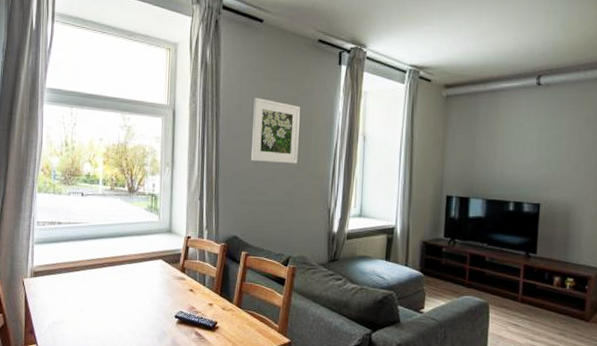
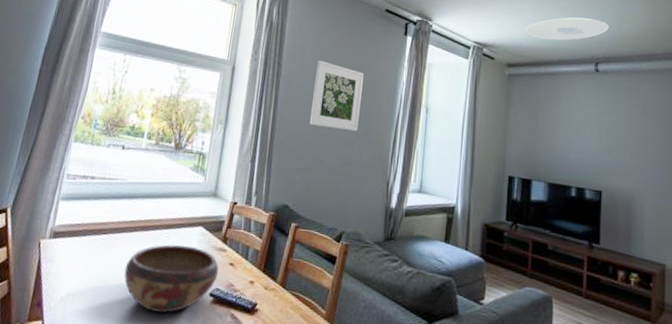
decorative bowl: none [99,277,181,334] -> present [124,244,219,313]
ceiling light: none [463,29,553,57] -> present [525,17,609,41]

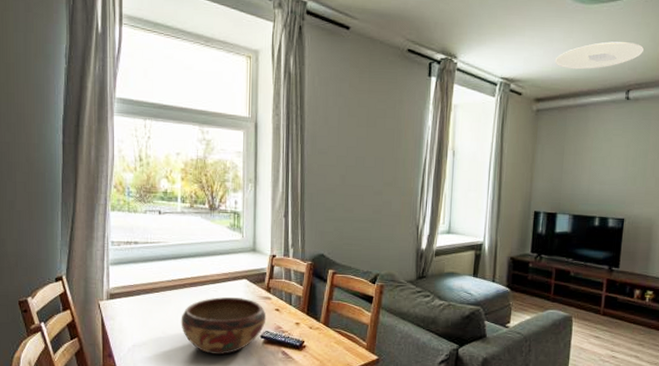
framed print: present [309,60,364,132] -> none [337,109,388,180]

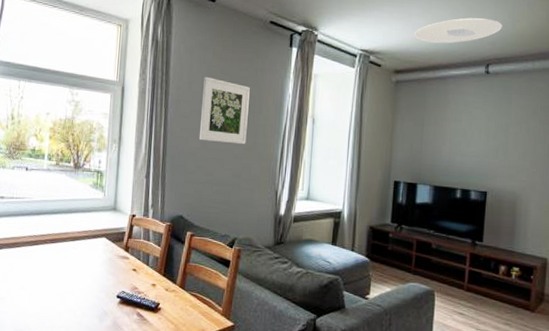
decorative bowl: present [181,297,267,354] -> none [39,254,124,313]
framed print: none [337,109,388,180] -> present [198,76,250,145]

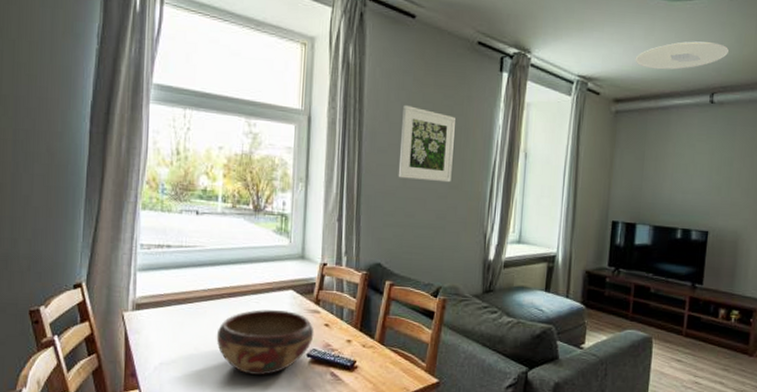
decorative bowl: none [39,254,124,313] -> present [216,310,314,375]

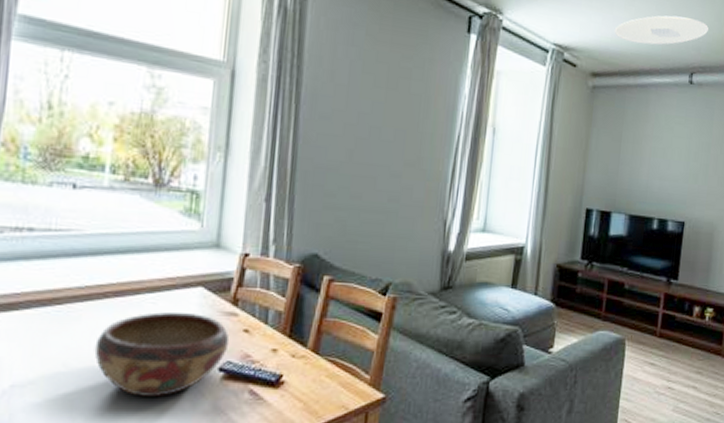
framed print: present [398,104,455,183] -> none [343,63,414,159]

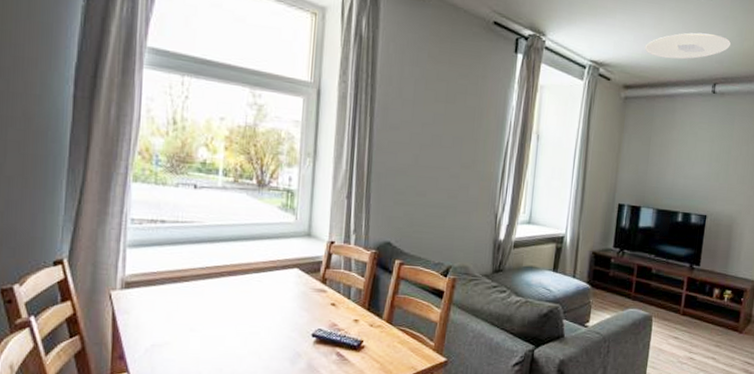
decorative bowl: present [94,312,230,396] -> none [214,288,320,356]

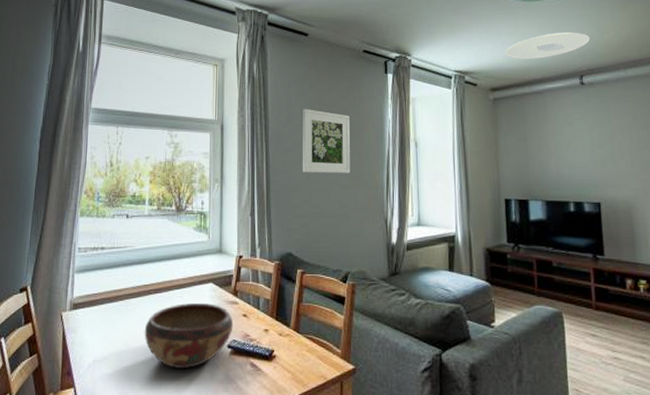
decorative bowl: none [214,288,320,356] -> present [144,303,234,368]
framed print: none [410,81,469,162] -> present [302,108,350,174]

